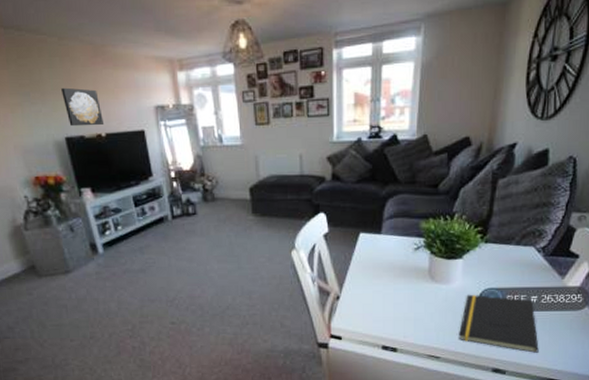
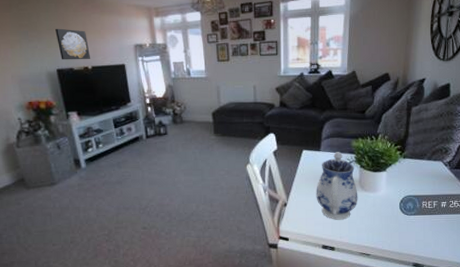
teapot: none [375,235,427,317] -> present [316,152,358,220]
notepad: present [459,294,539,353] -> none [385,200,449,249]

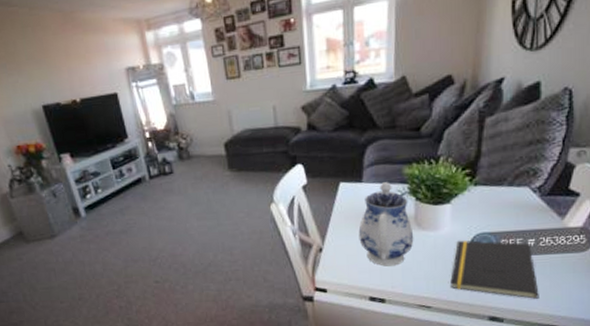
wall art: present [55,28,91,60] -> none [35,56,79,95]
notepad: none [385,200,449,249] -> present [450,240,539,299]

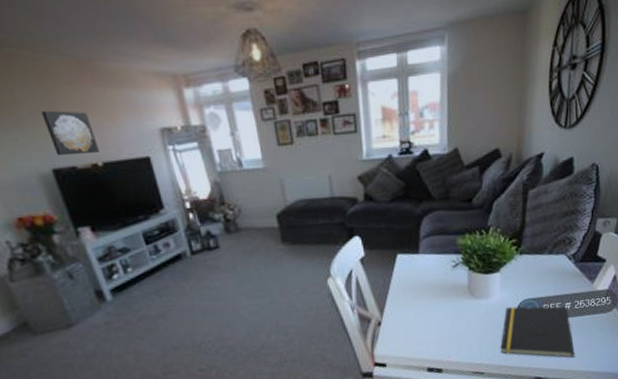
wall art: none [35,56,79,95] -> present [41,110,100,156]
teapot: present [358,182,414,267] -> none [416,253,468,337]

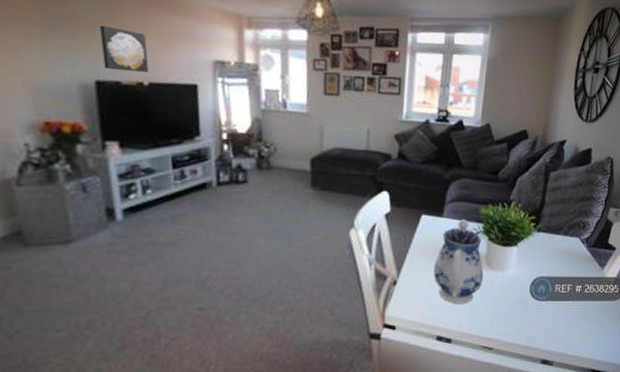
teapot: none [416,253,468,337] -> present [433,219,484,304]
notepad: present [501,306,575,358] -> none [511,282,582,343]

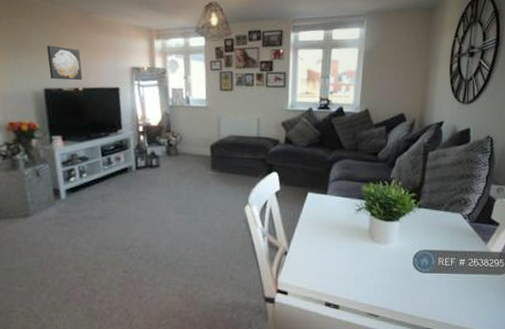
teapot: present [433,219,484,304] -> none [320,196,367,274]

